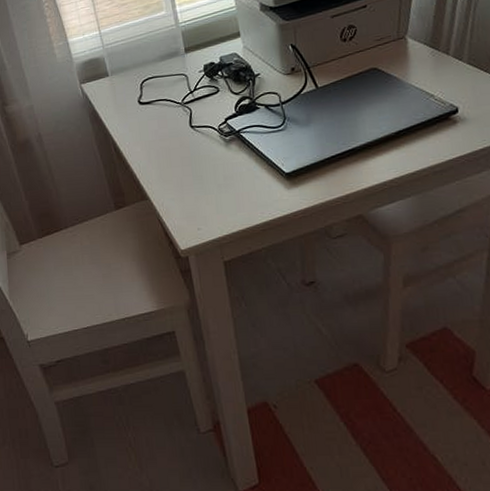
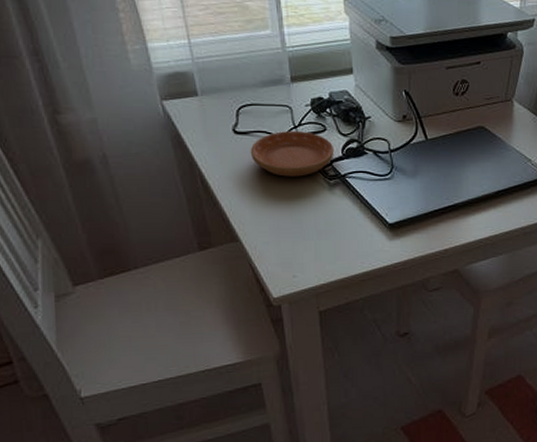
saucer: none [153,95,228,138] -> present [250,131,335,177]

